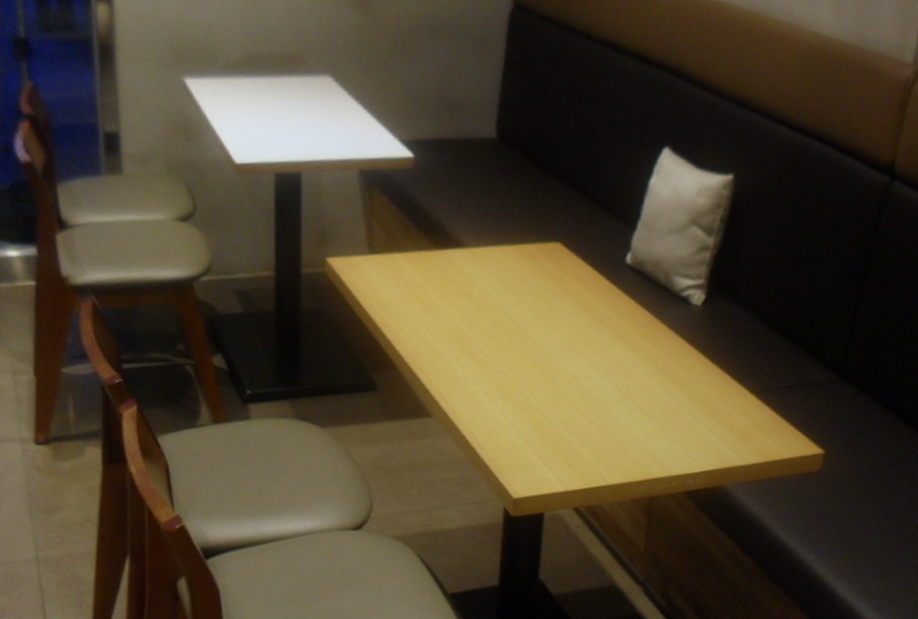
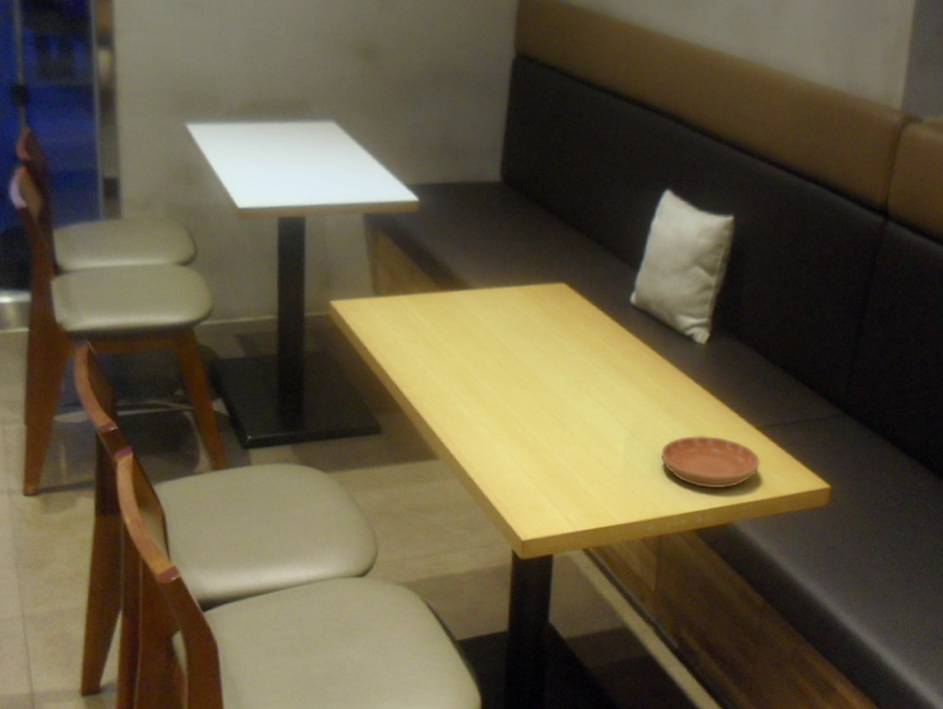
saucer: none [653,398,754,452] -> present [661,435,760,489]

